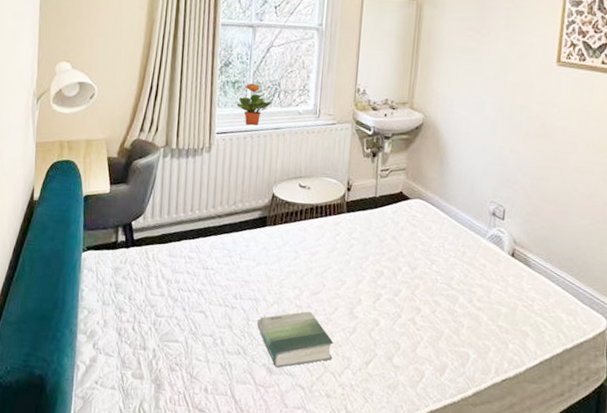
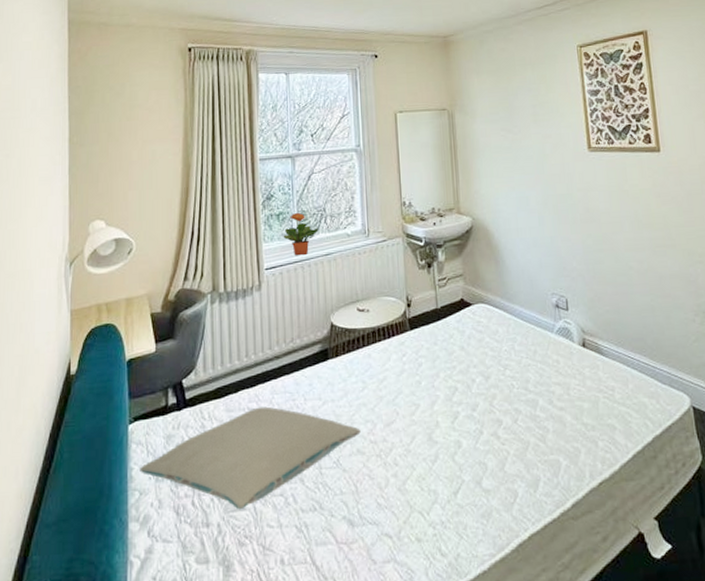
pillow: none [89,257,288,342] -> present [140,406,361,510]
book: present [257,311,334,368] -> none [331,445,418,518]

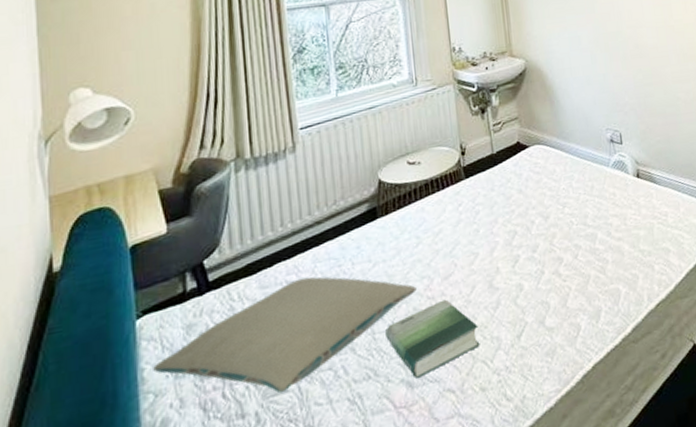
potted plant: present [283,212,319,256] -> none [319,64,360,112]
book: none [331,445,418,518] -> present [385,299,480,378]

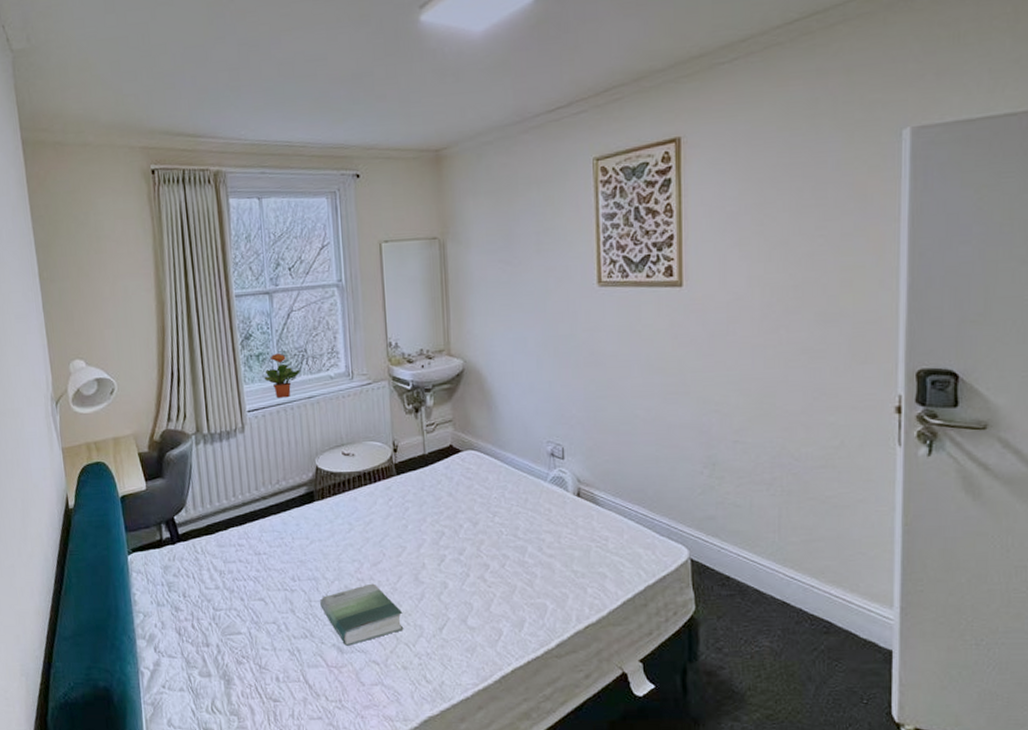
pillow: present [153,276,417,393] -> none [141,543,348,634]
potted plant: none [319,64,360,112] -> present [264,352,300,399]

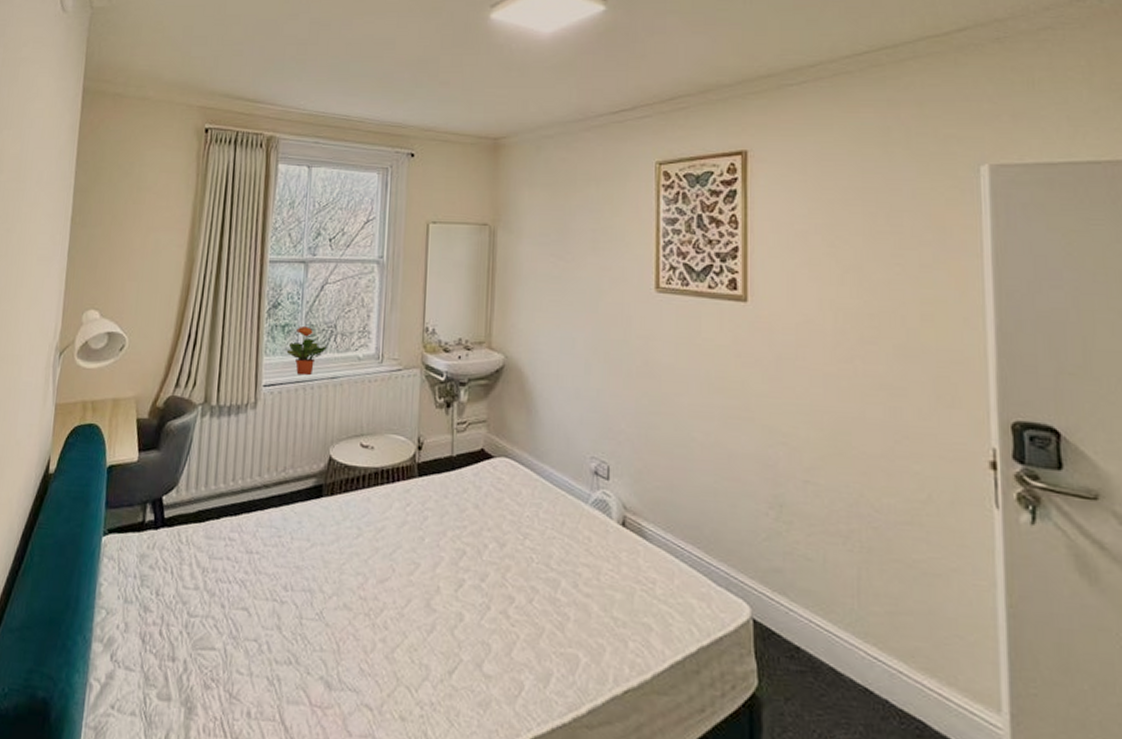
book: present [320,583,404,646] -> none [312,604,408,681]

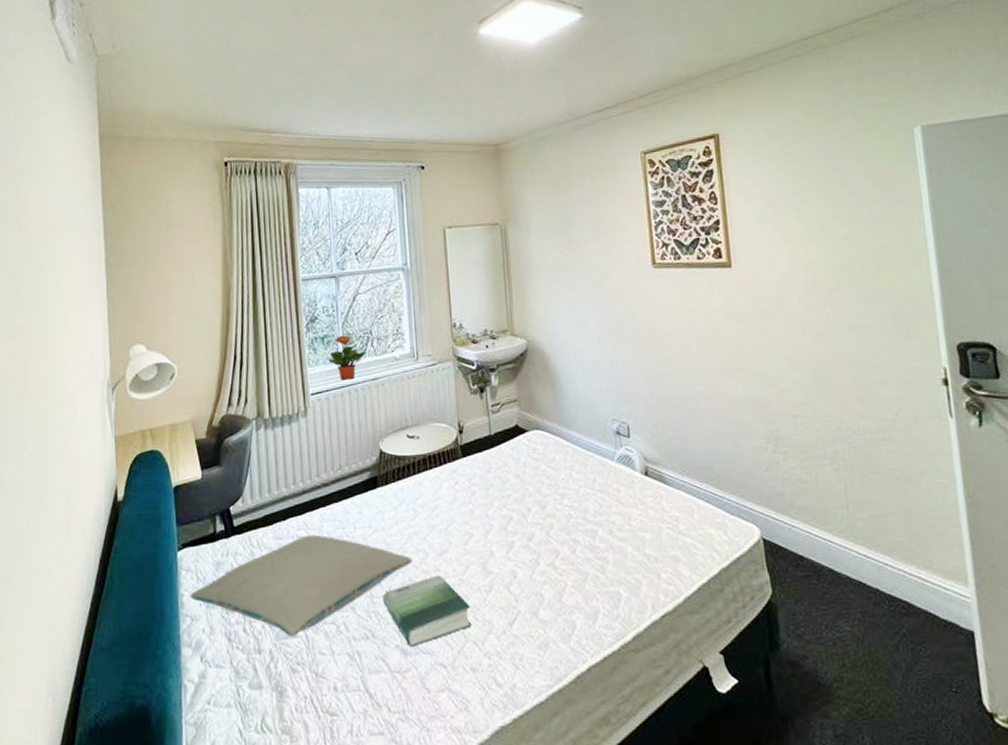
pillow: none [109,538,350,649] -> present [190,534,413,637]
book: none [312,604,408,681] -> present [383,575,472,647]

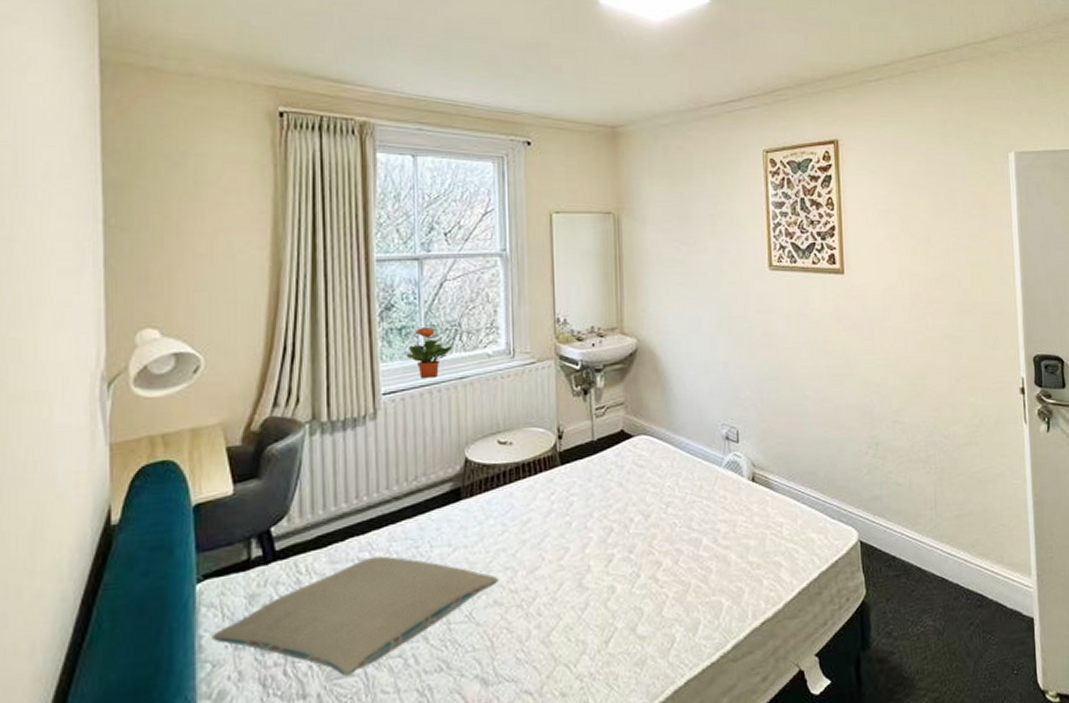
book: present [383,575,472,647] -> none [462,594,564,676]

